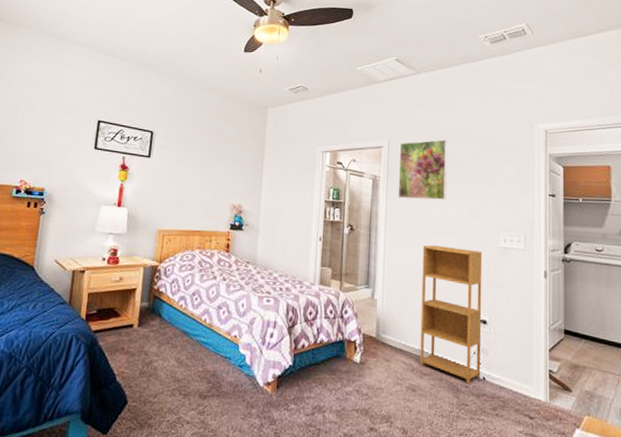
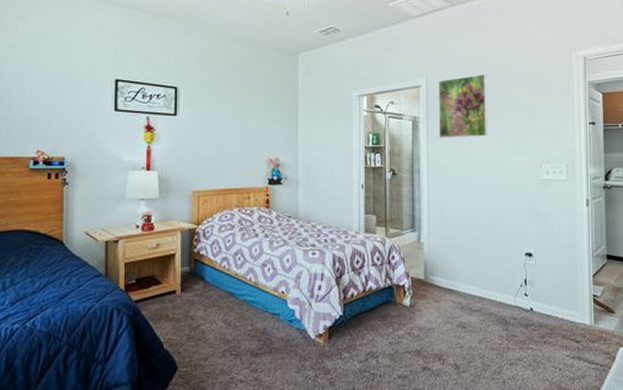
shelving unit: present [419,245,483,385] -> none [466,183,528,317]

